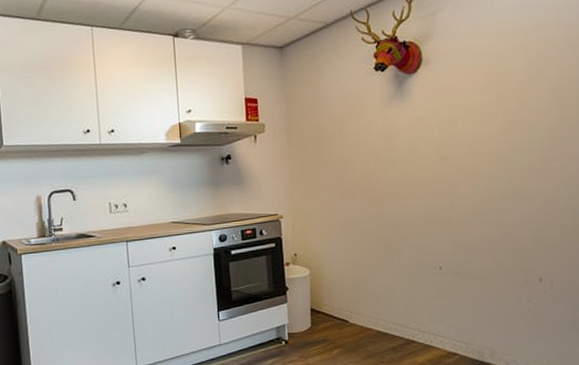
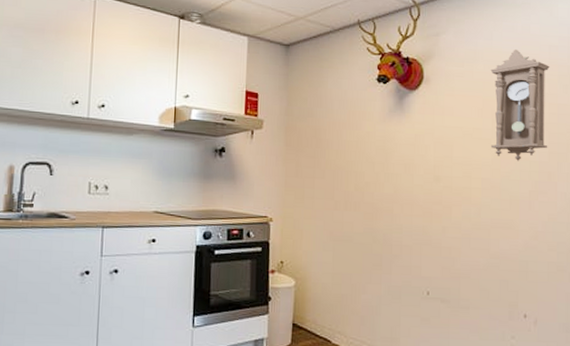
pendulum clock: none [492,16,558,130] -> present [490,49,550,161]

